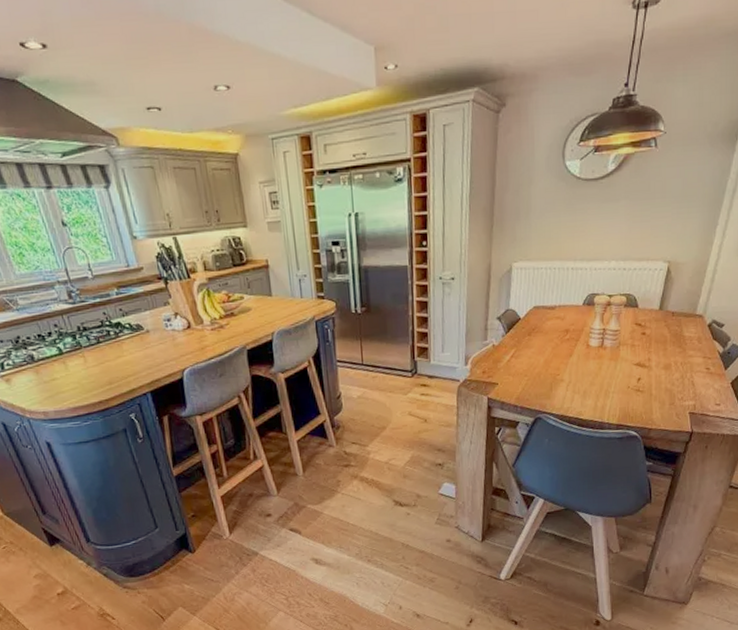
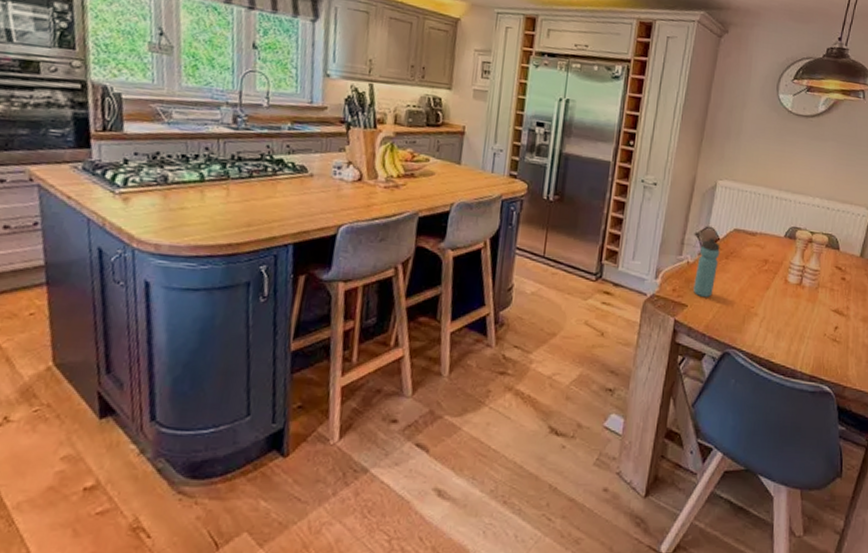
water bottle: none [501,319,522,374] -> present [693,237,720,298]

